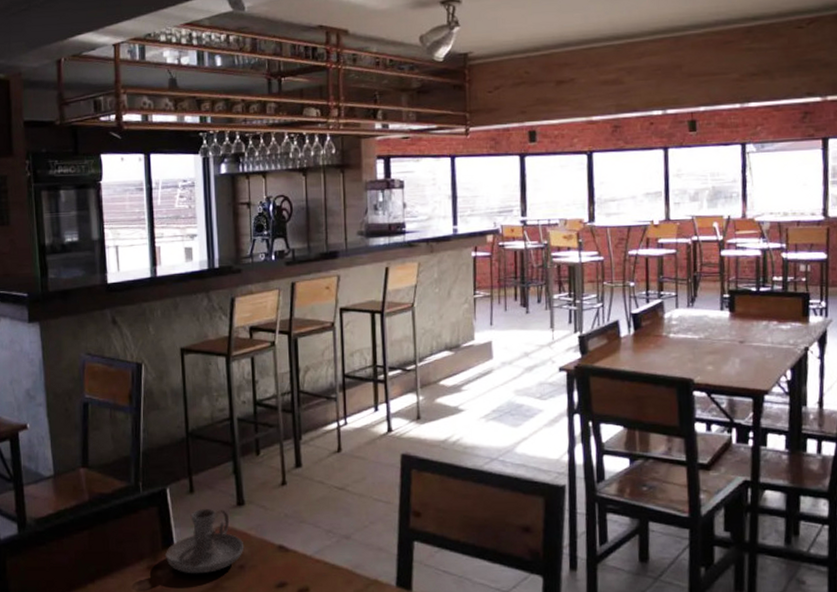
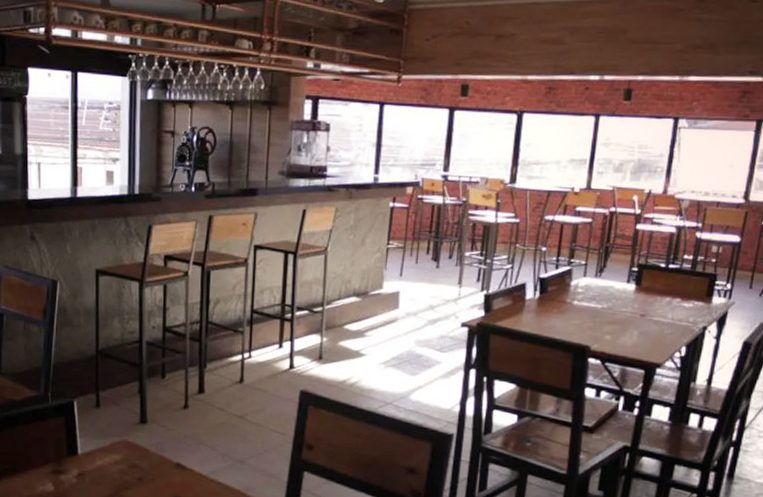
candle holder: present [164,509,245,574] -> none [68,423,144,482]

